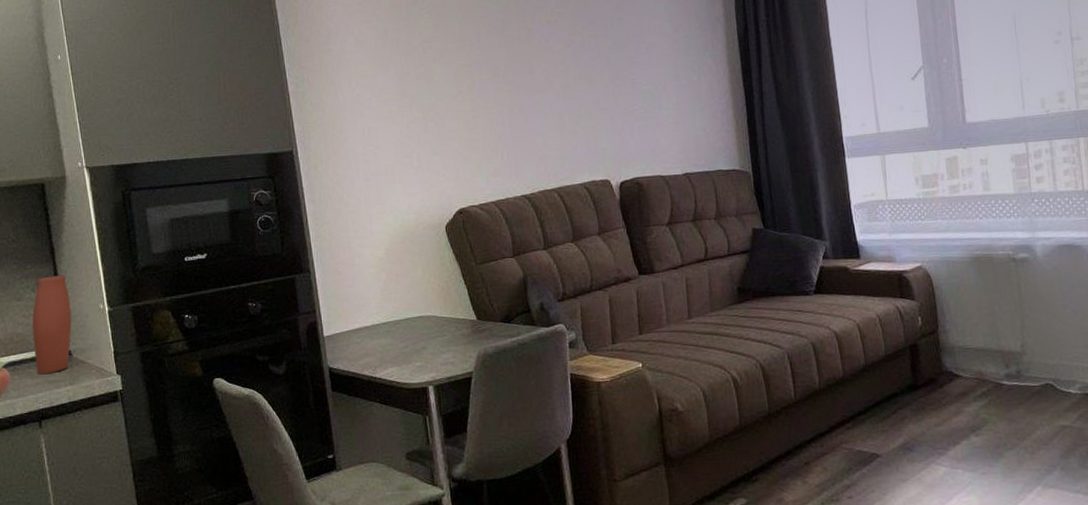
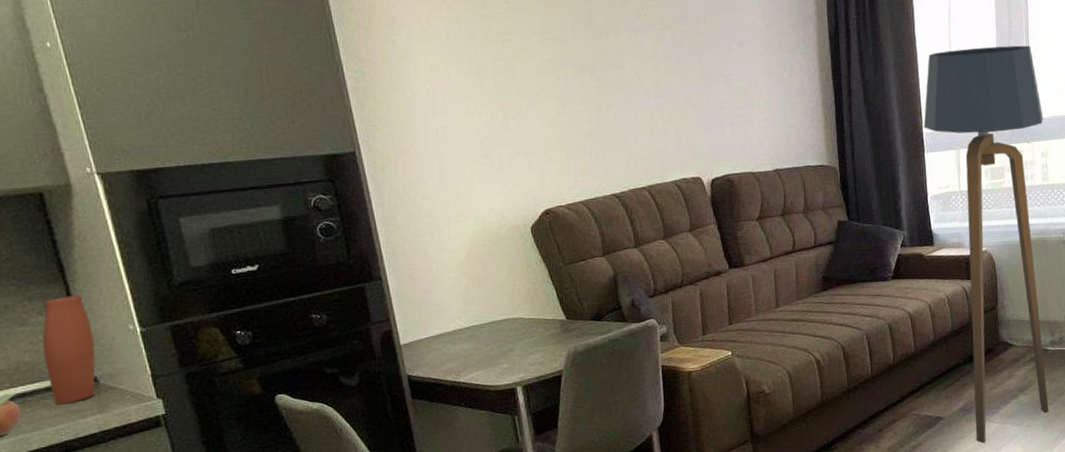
floor lamp: none [843,44,1009,489] -> present [923,45,1049,443]

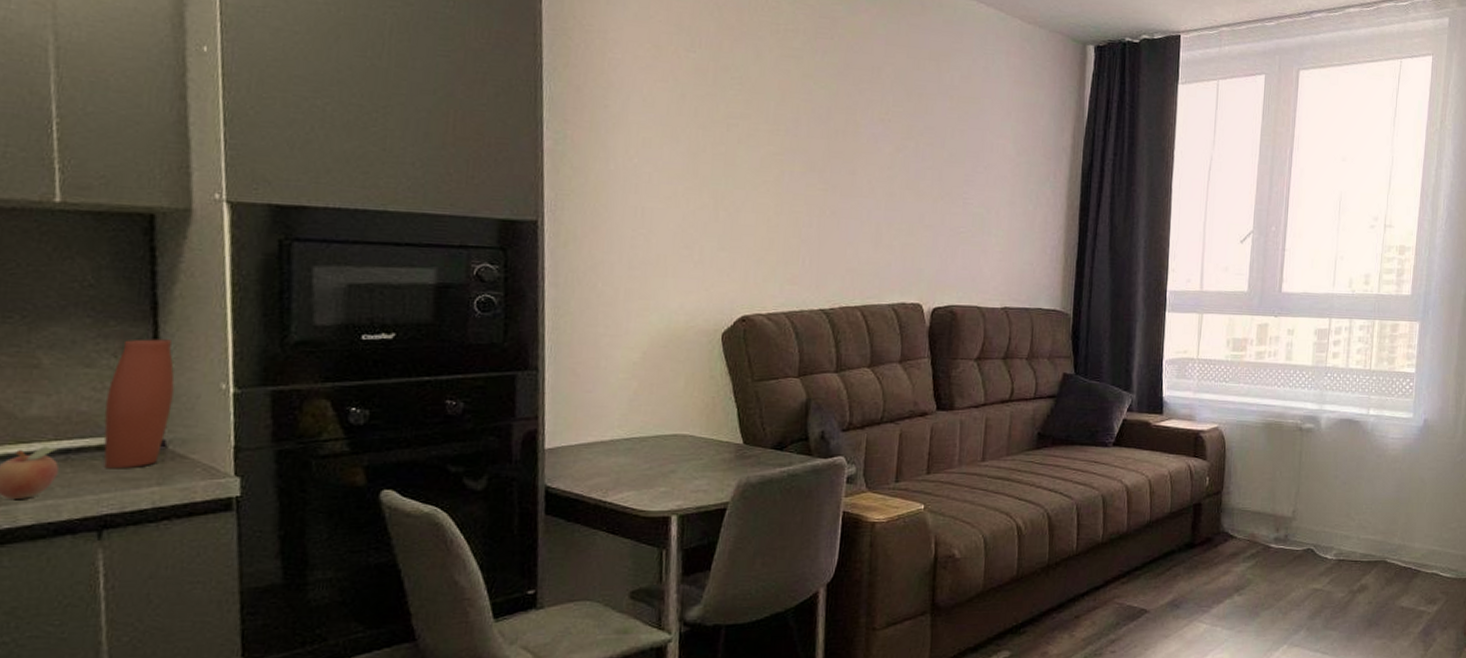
floor lamp: present [923,45,1049,443] -> none [1168,207,1295,645]

